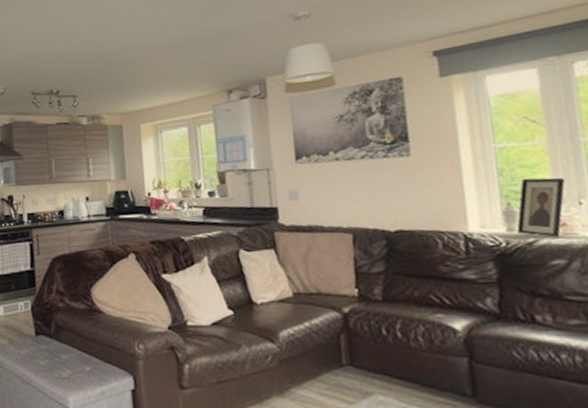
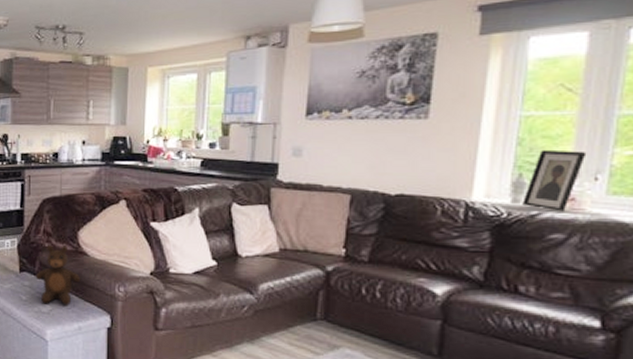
teddy bear: none [53,304,99,369] -> present [36,245,81,305]

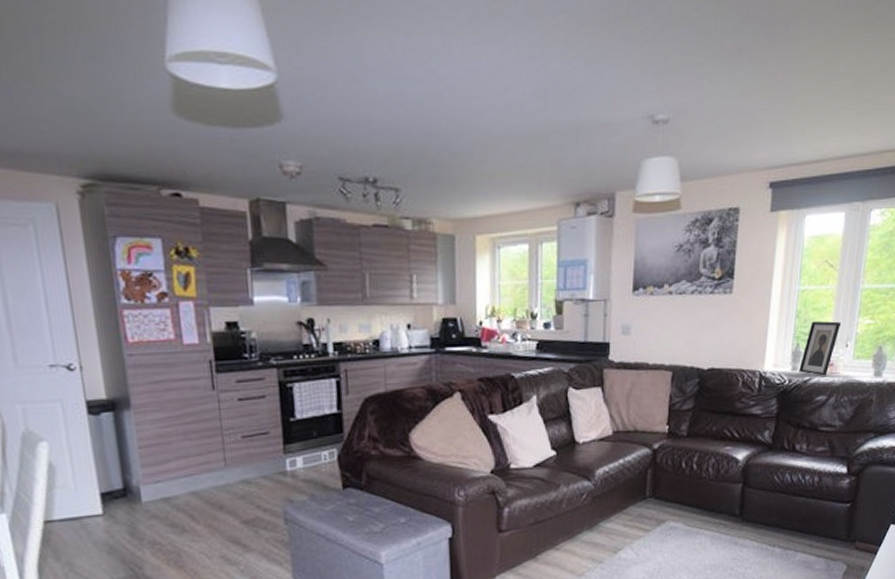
teddy bear: present [36,245,81,305] -> none [363,451,416,523]

